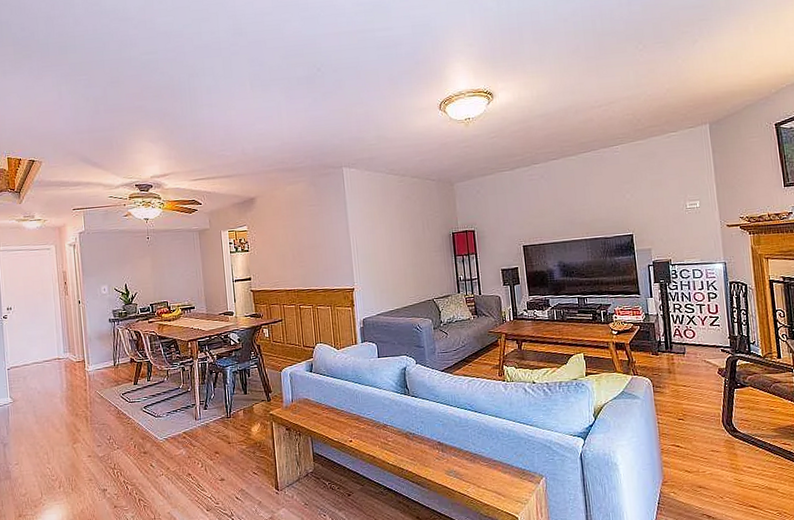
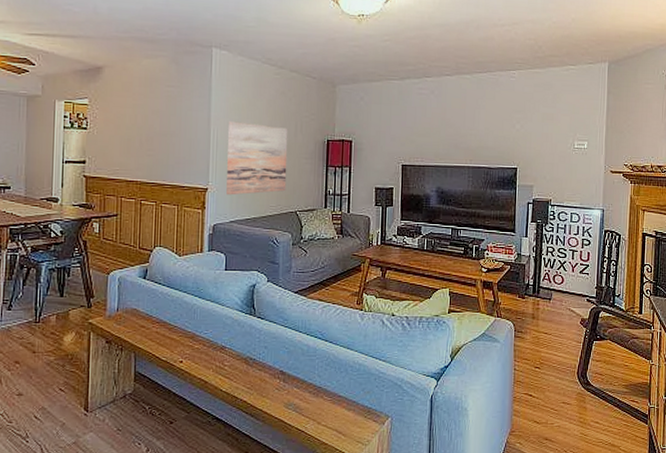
wall art: none [364,227,422,292] -> present [226,121,288,196]

